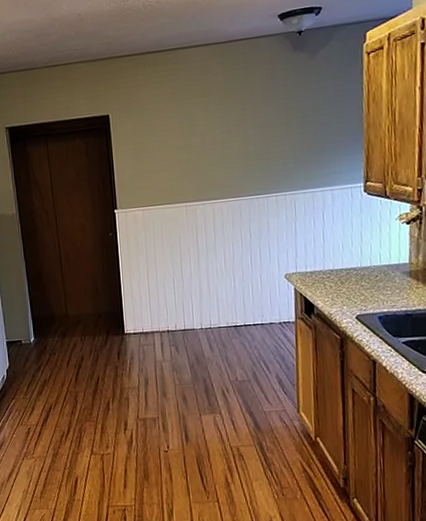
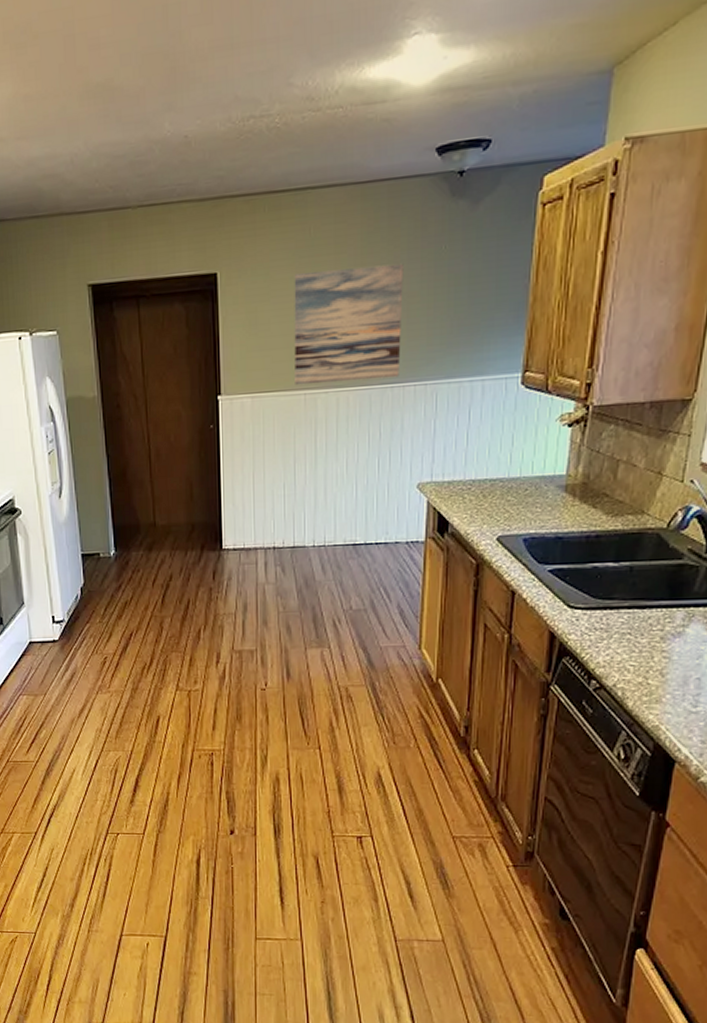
wall art: none [171,102,263,200] -> present [294,263,404,386]

